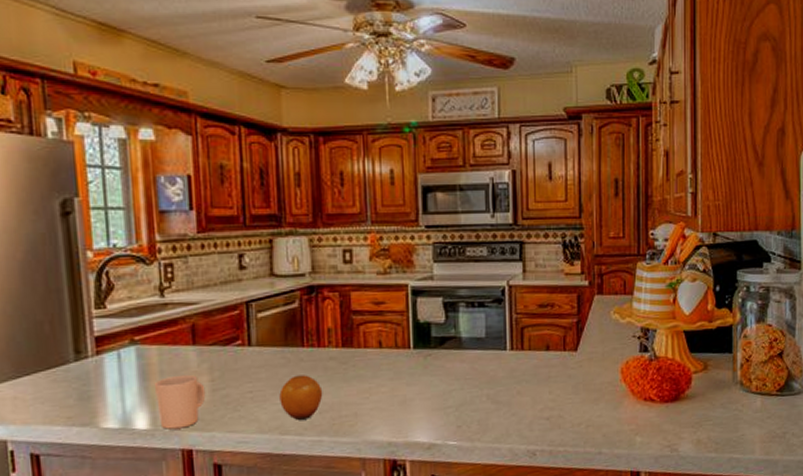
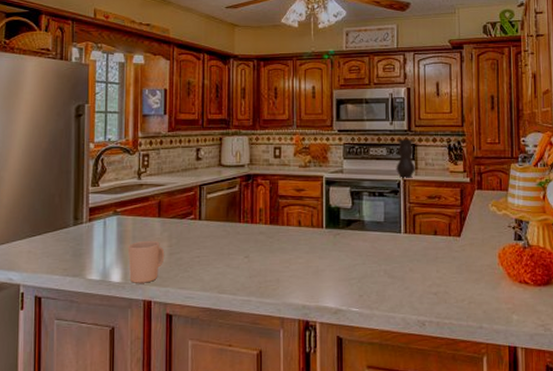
fruit: present [279,375,323,420] -> none [220,245,253,282]
vase: none [499,235,523,284] -> present [396,139,415,178]

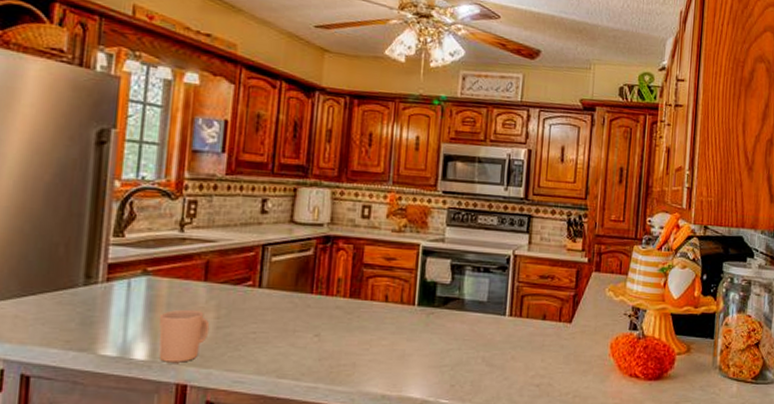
vase: present [396,139,415,178] -> none [506,208,530,254]

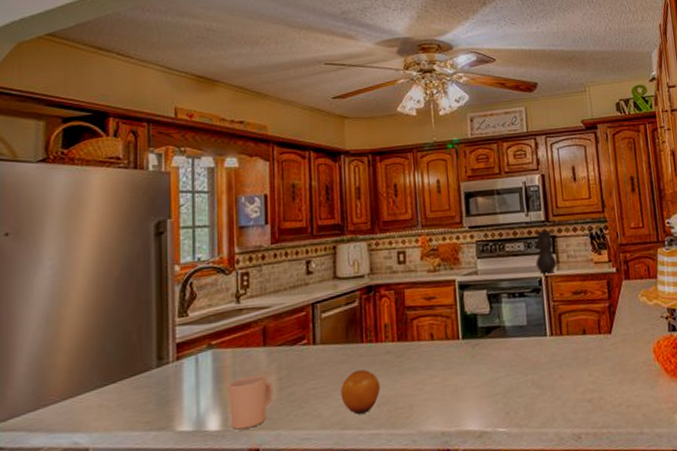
fruit: none [281,321,325,365] -> present [341,369,381,414]
vase: none [506,208,530,254] -> present [534,230,557,274]

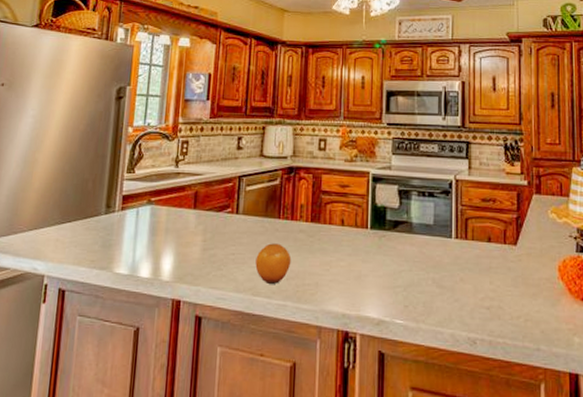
mug: present [228,374,274,430] -> none [159,233,198,280]
vase: present [534,230,557,274] -> none [448,136,468,178]

